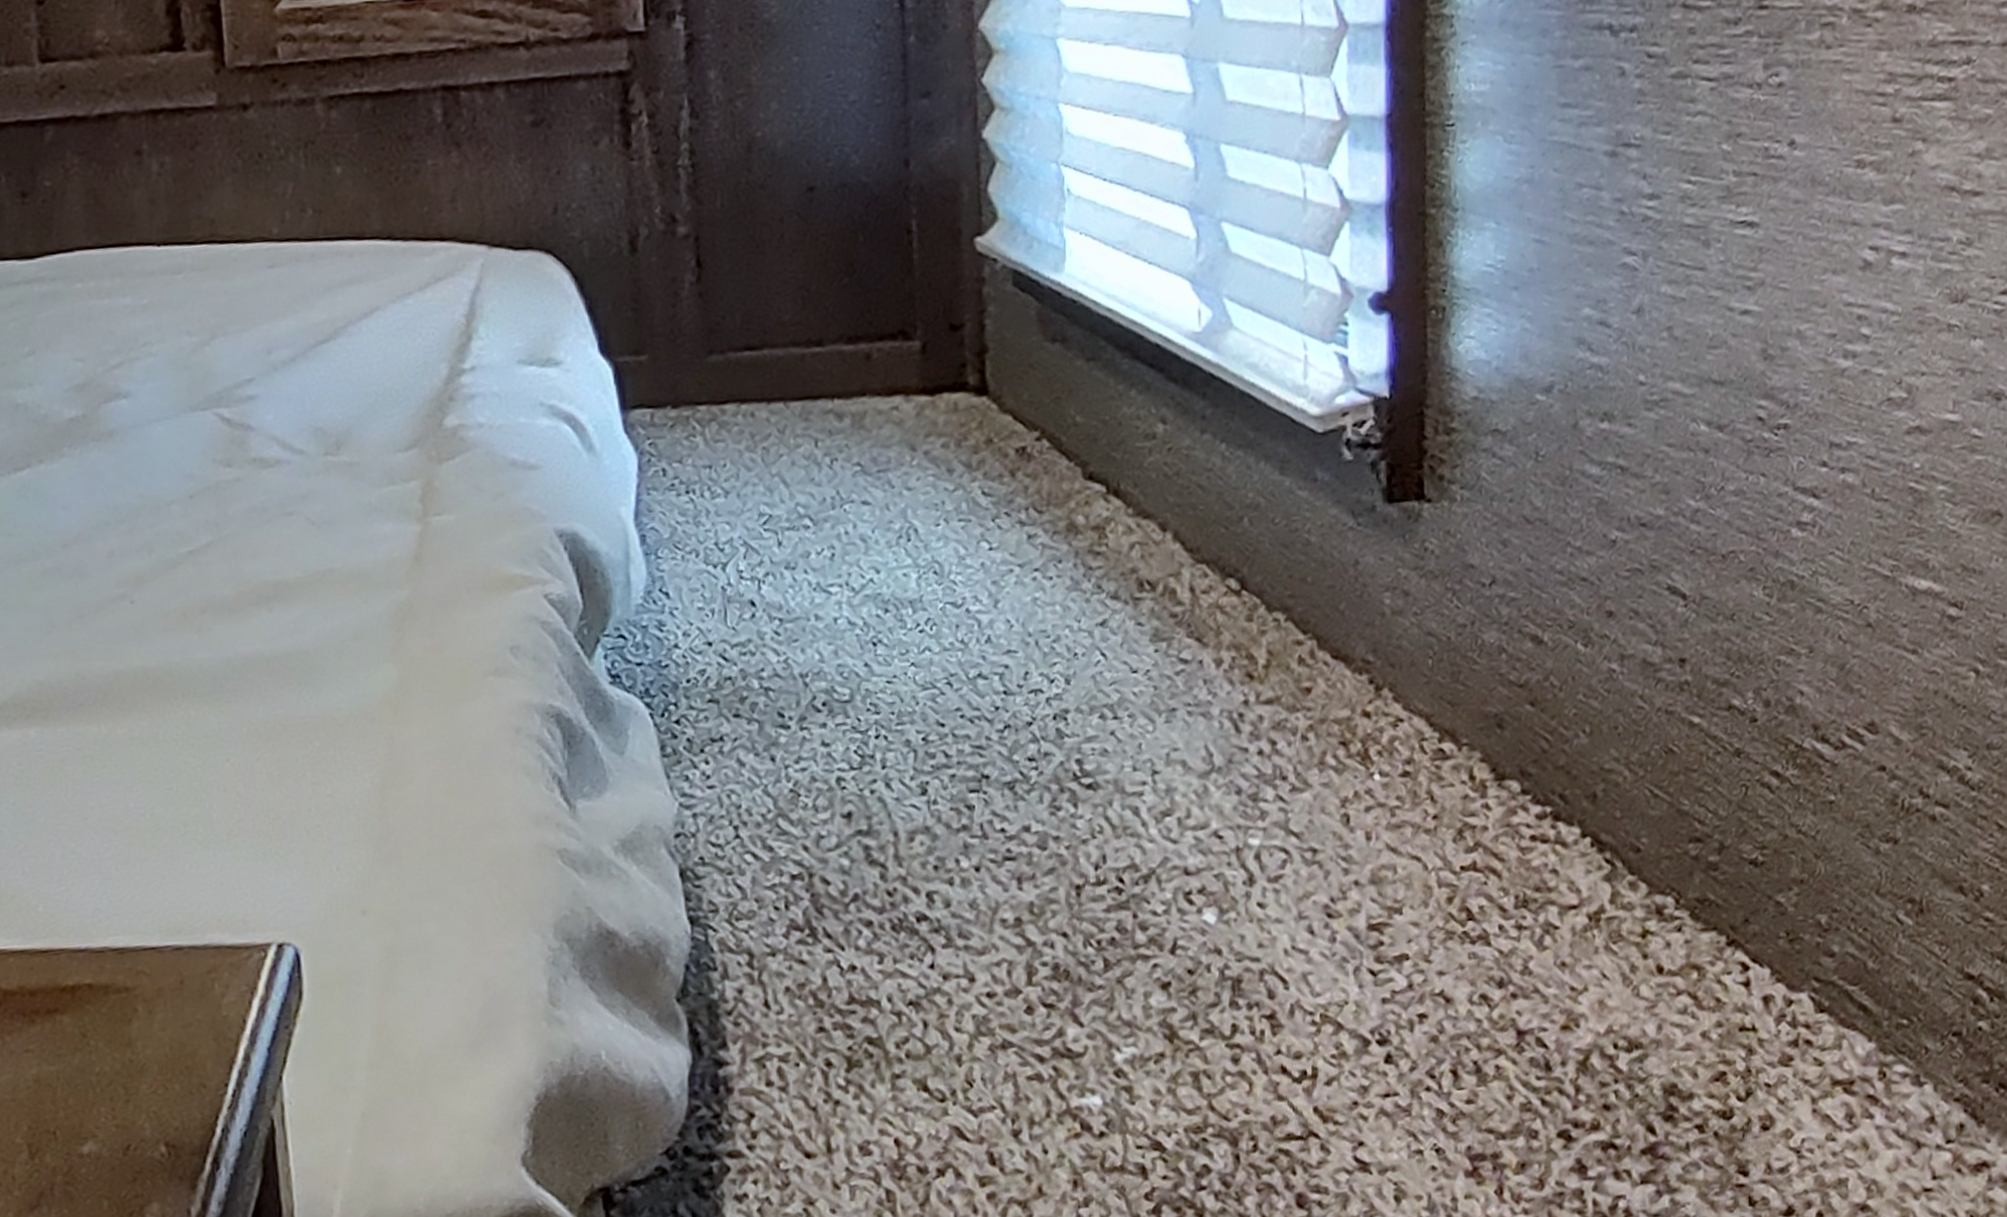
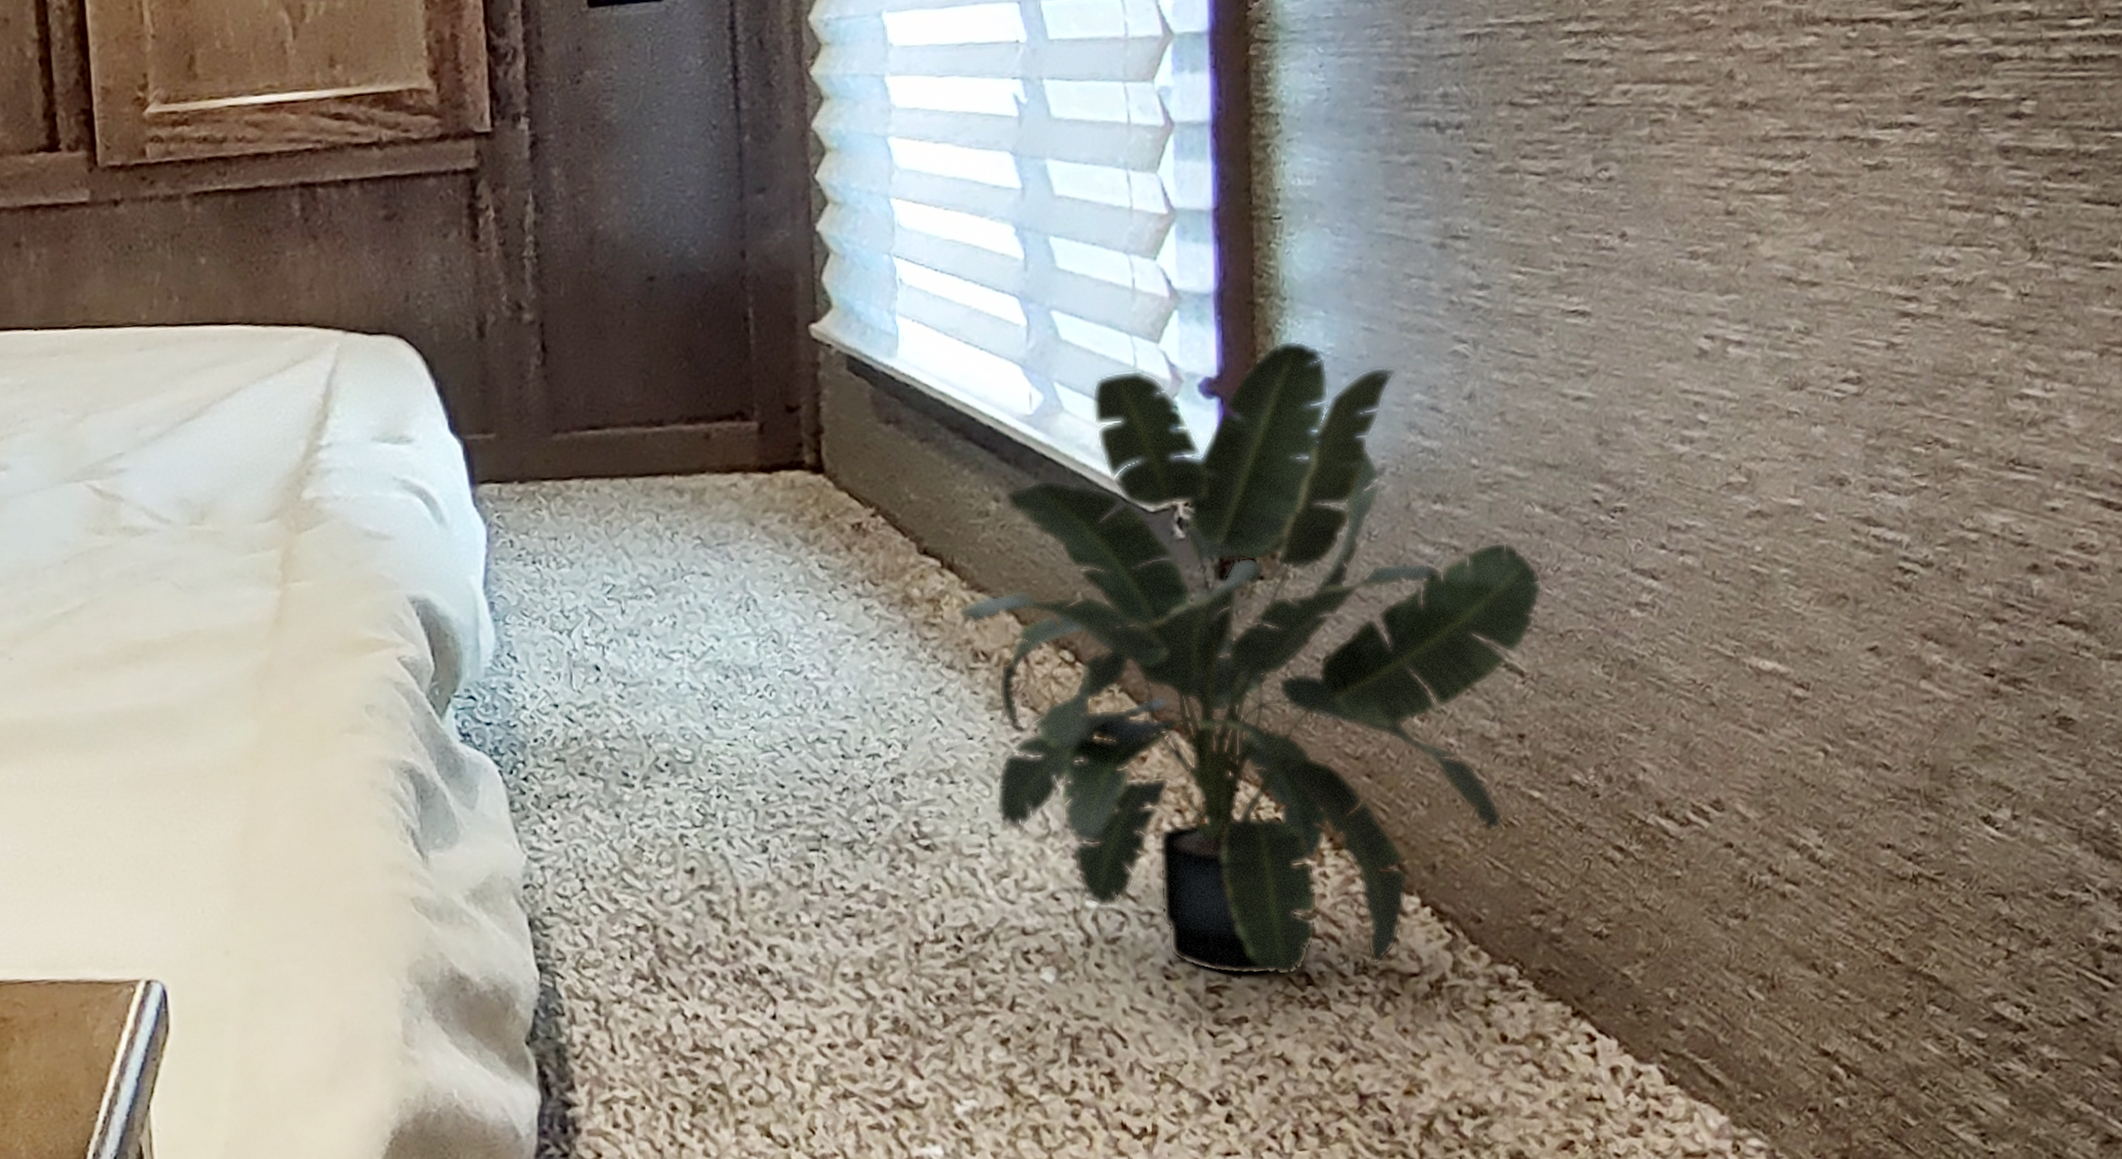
potted plant: none [1123,252,1706,912] -> present [958,340,1543,977]

